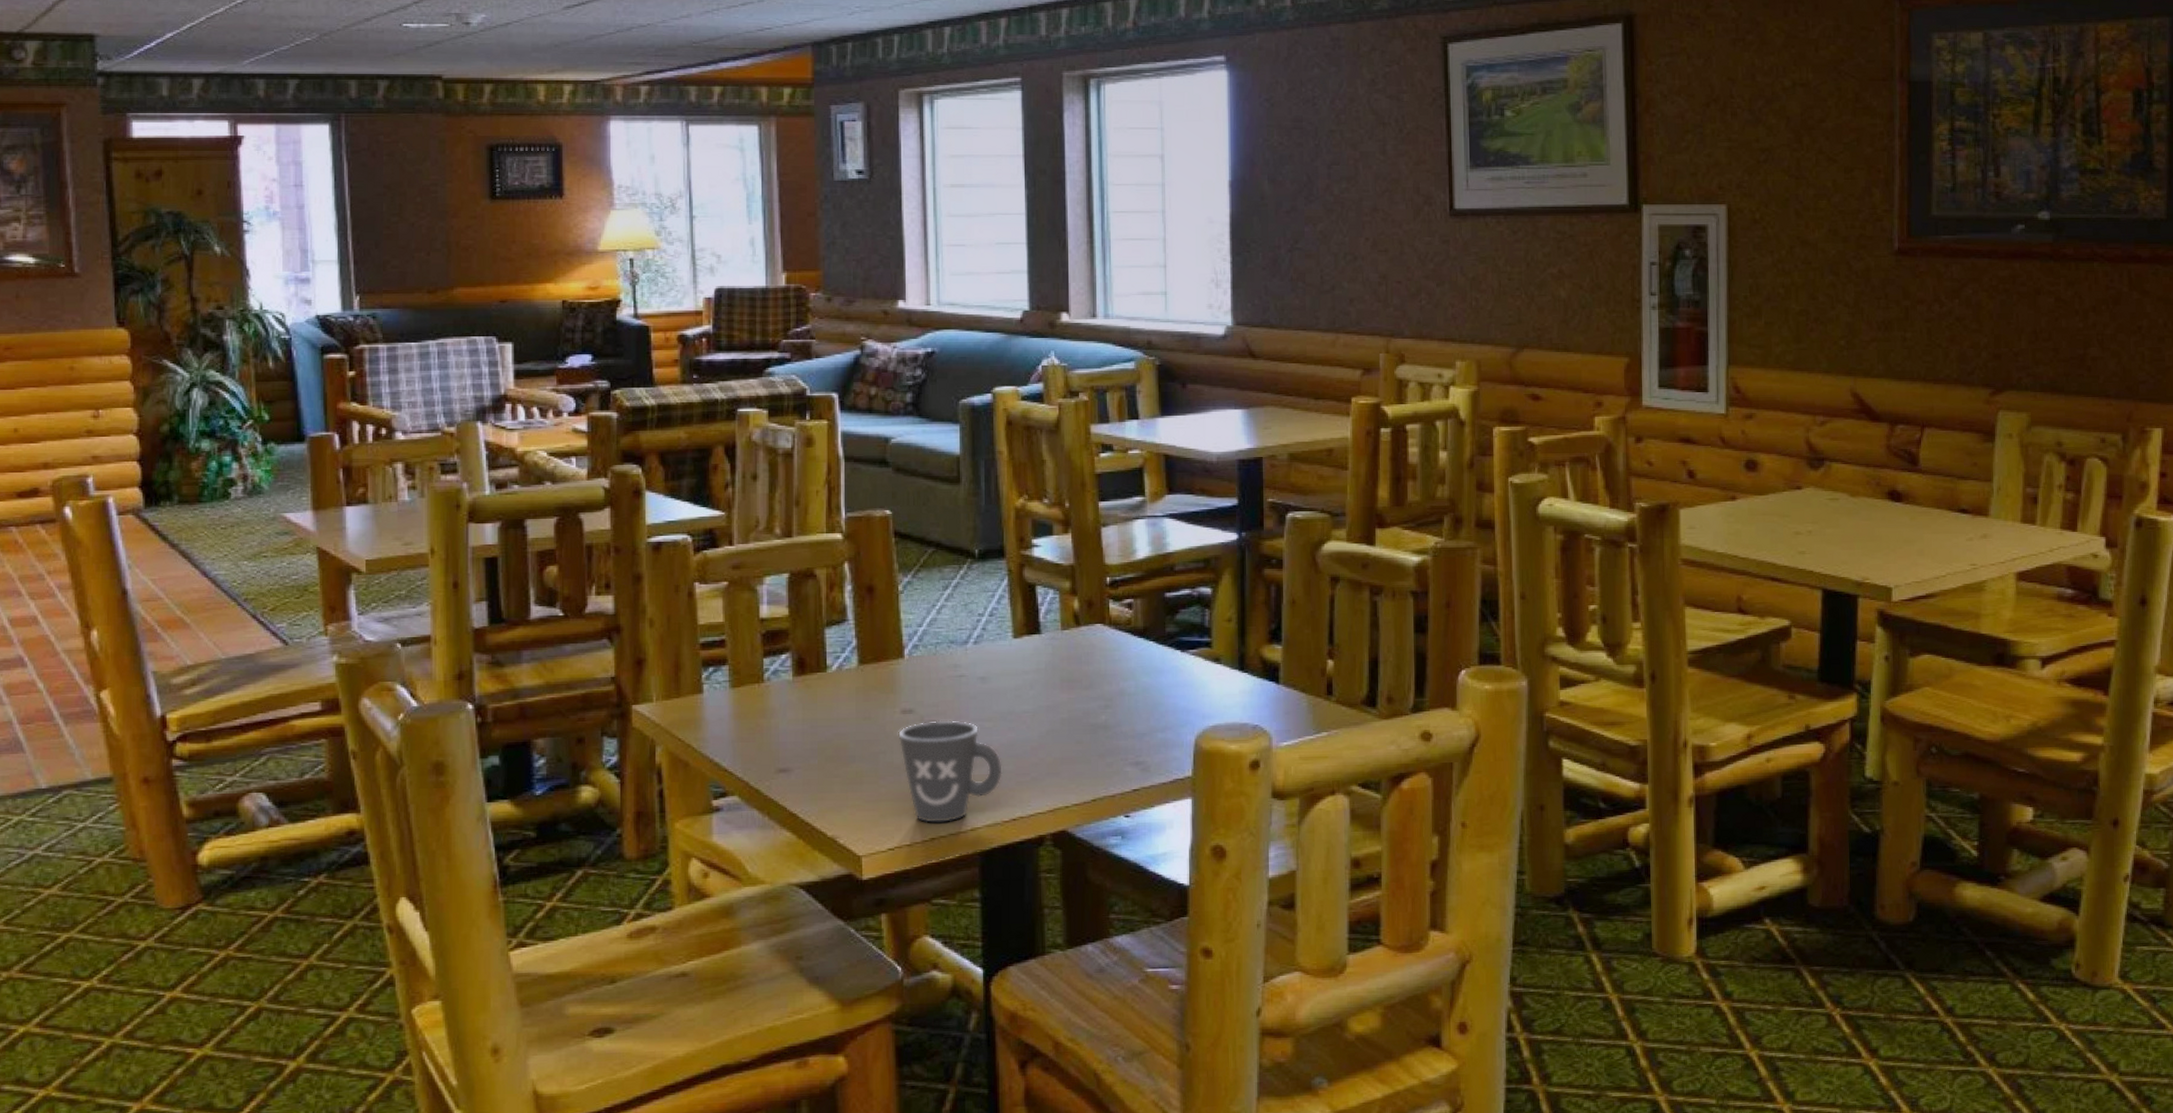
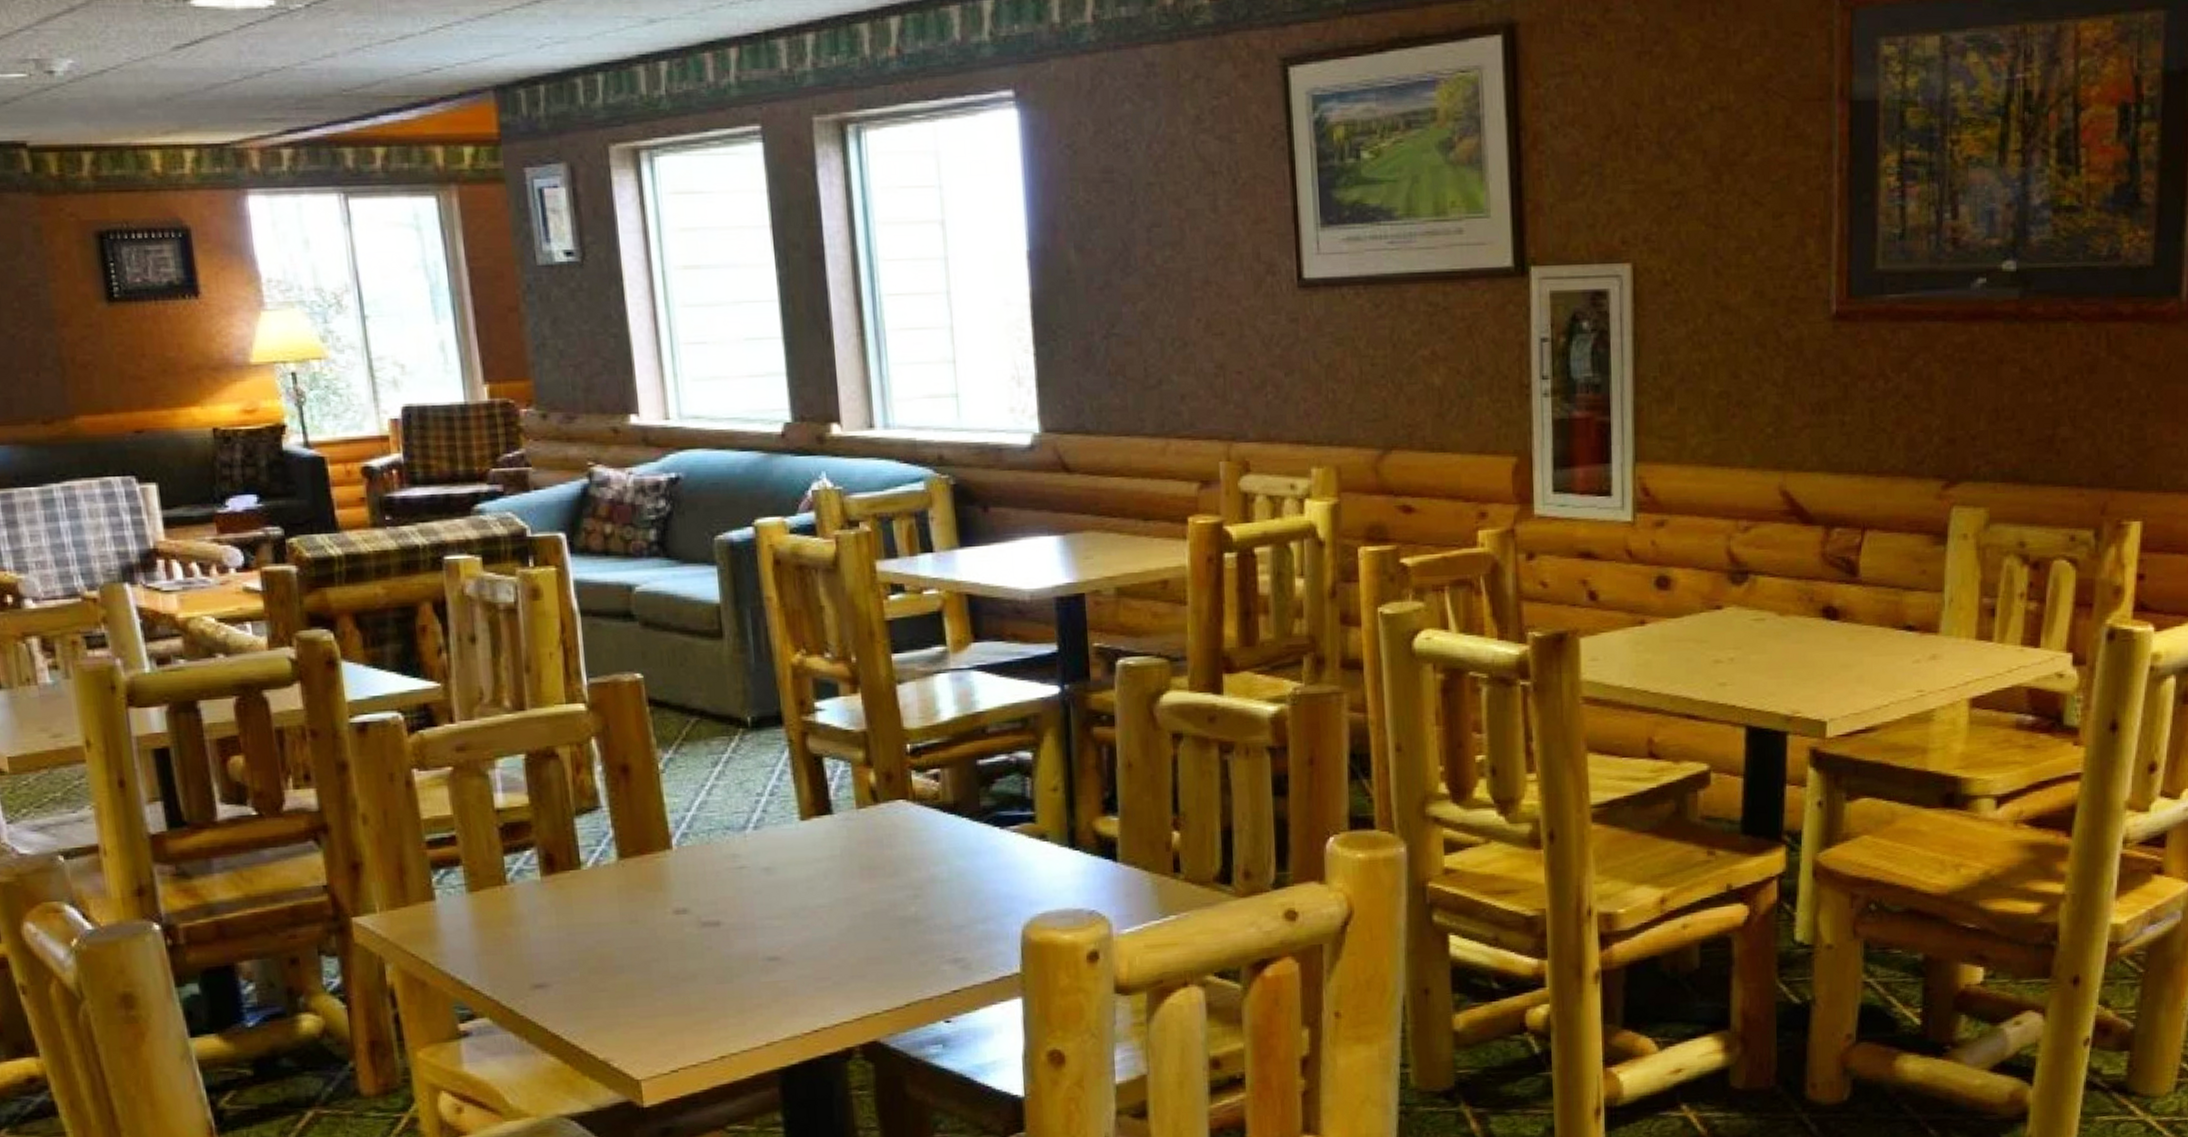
mug: present [898,720,1002,823] -> none [672,919,799,1039]

